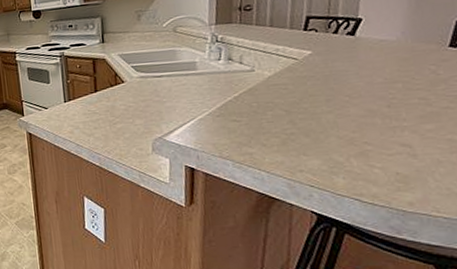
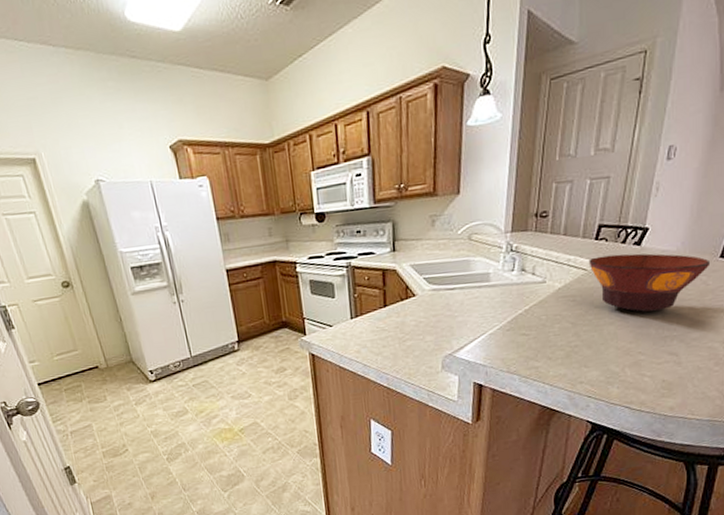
bowl: none [298,43,439,101] -> present [588,253,711,312]

